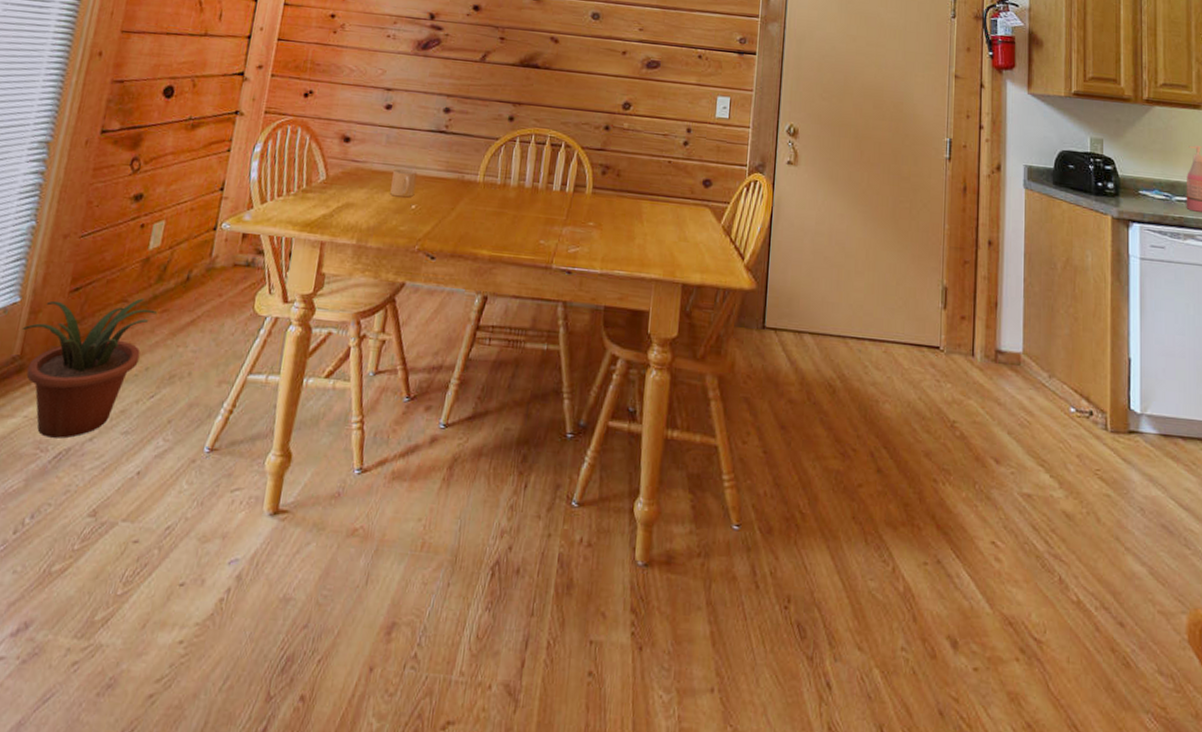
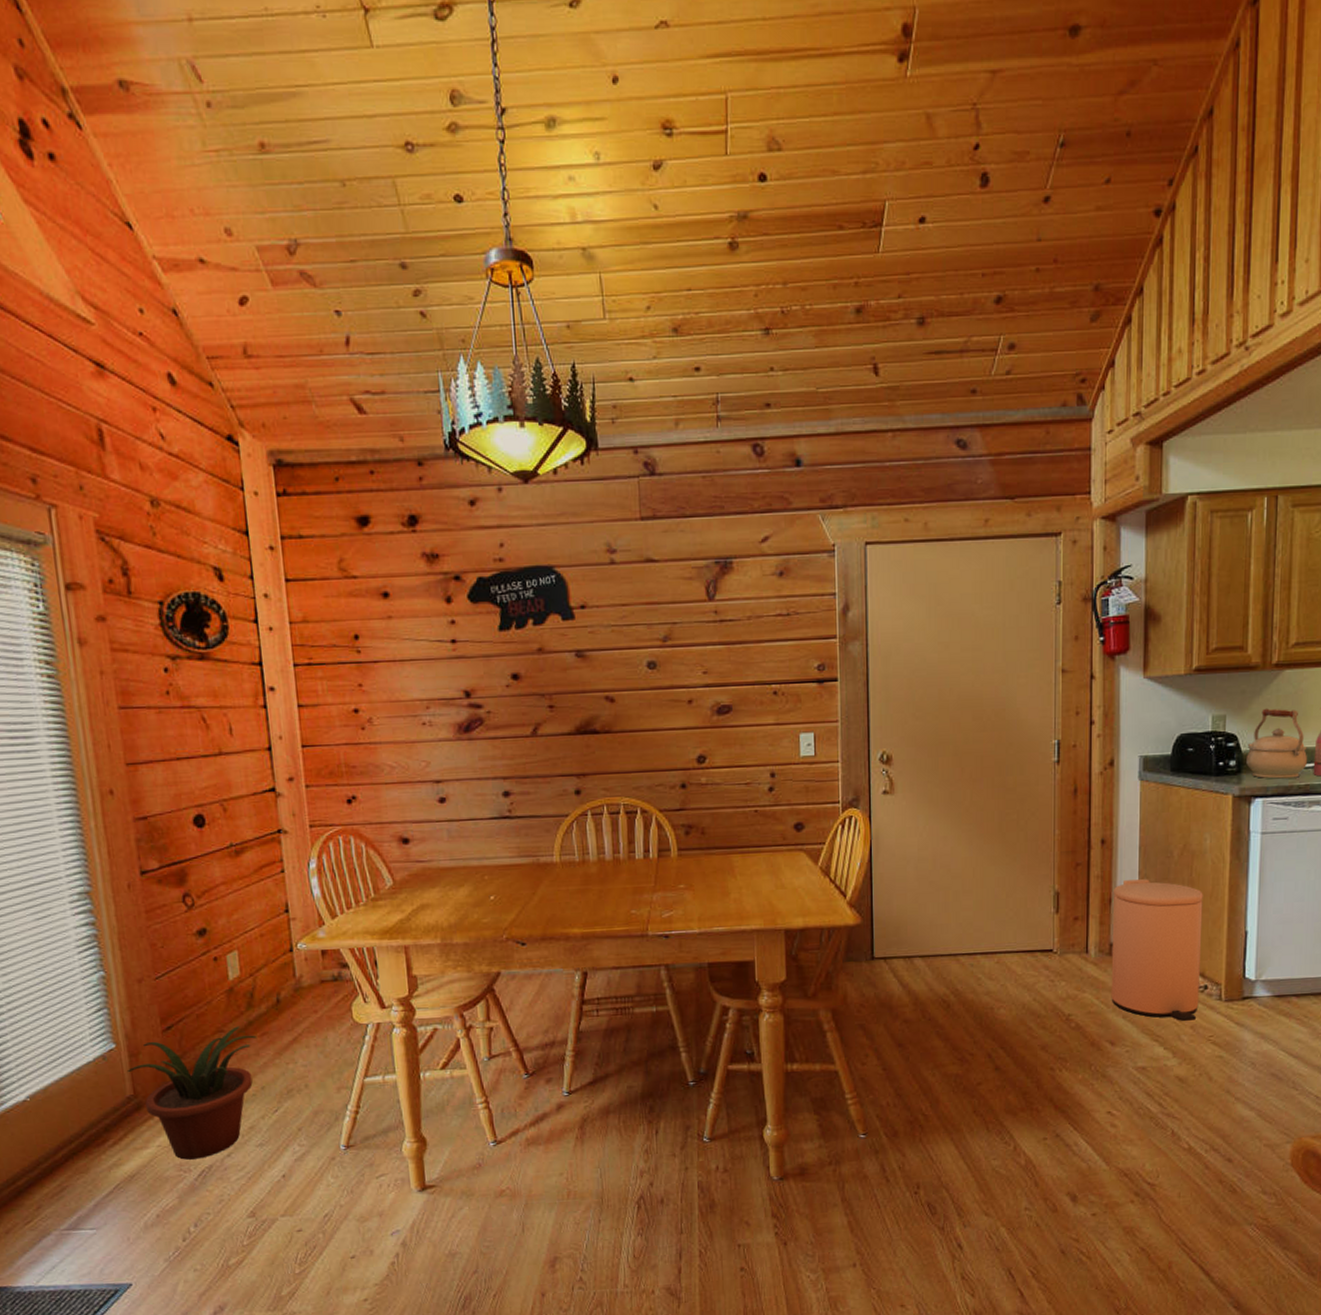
cup: present [390,168,418,198] -> none [463,861,491,891]
pedal bin: none [996,285,1086,449] -> present [1111,879,1203,1021]
kettle: none [1123,138,1181,209] -> present [1246,708,1308,779]

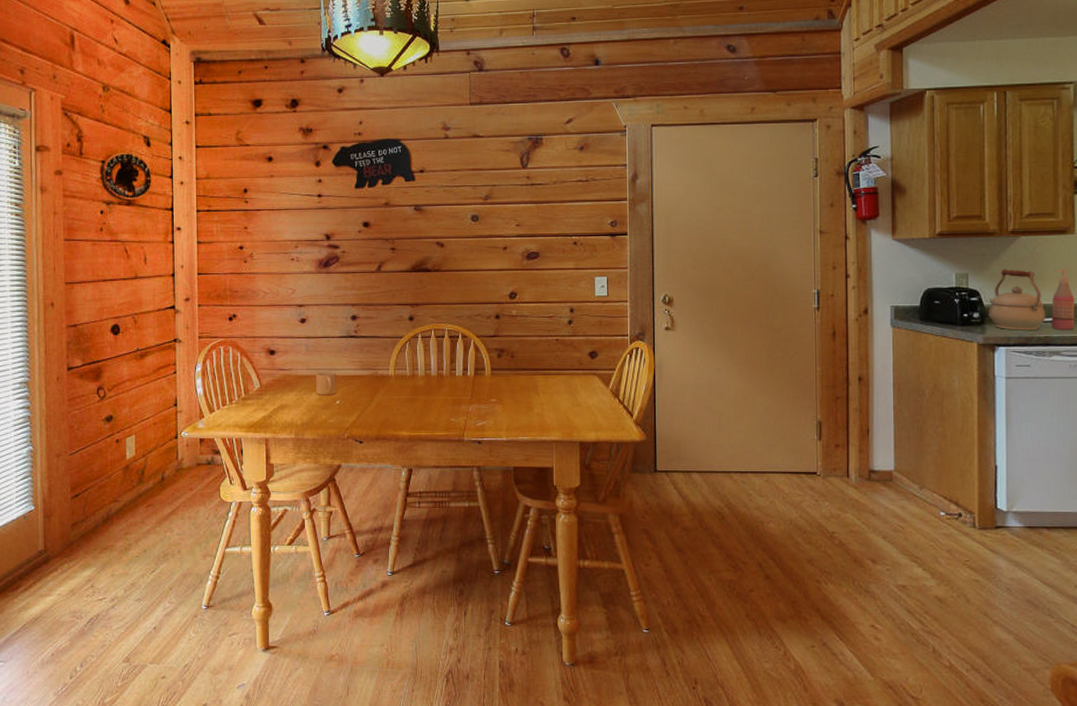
potted plant: present [126,1026,258,1160] -> none [41,498,144,608]
cup: none [463,861,491,891] -> present [316,372,337,395]
pedal bin: present [1111,879,1203,1021] -> none [870,414,955,545]

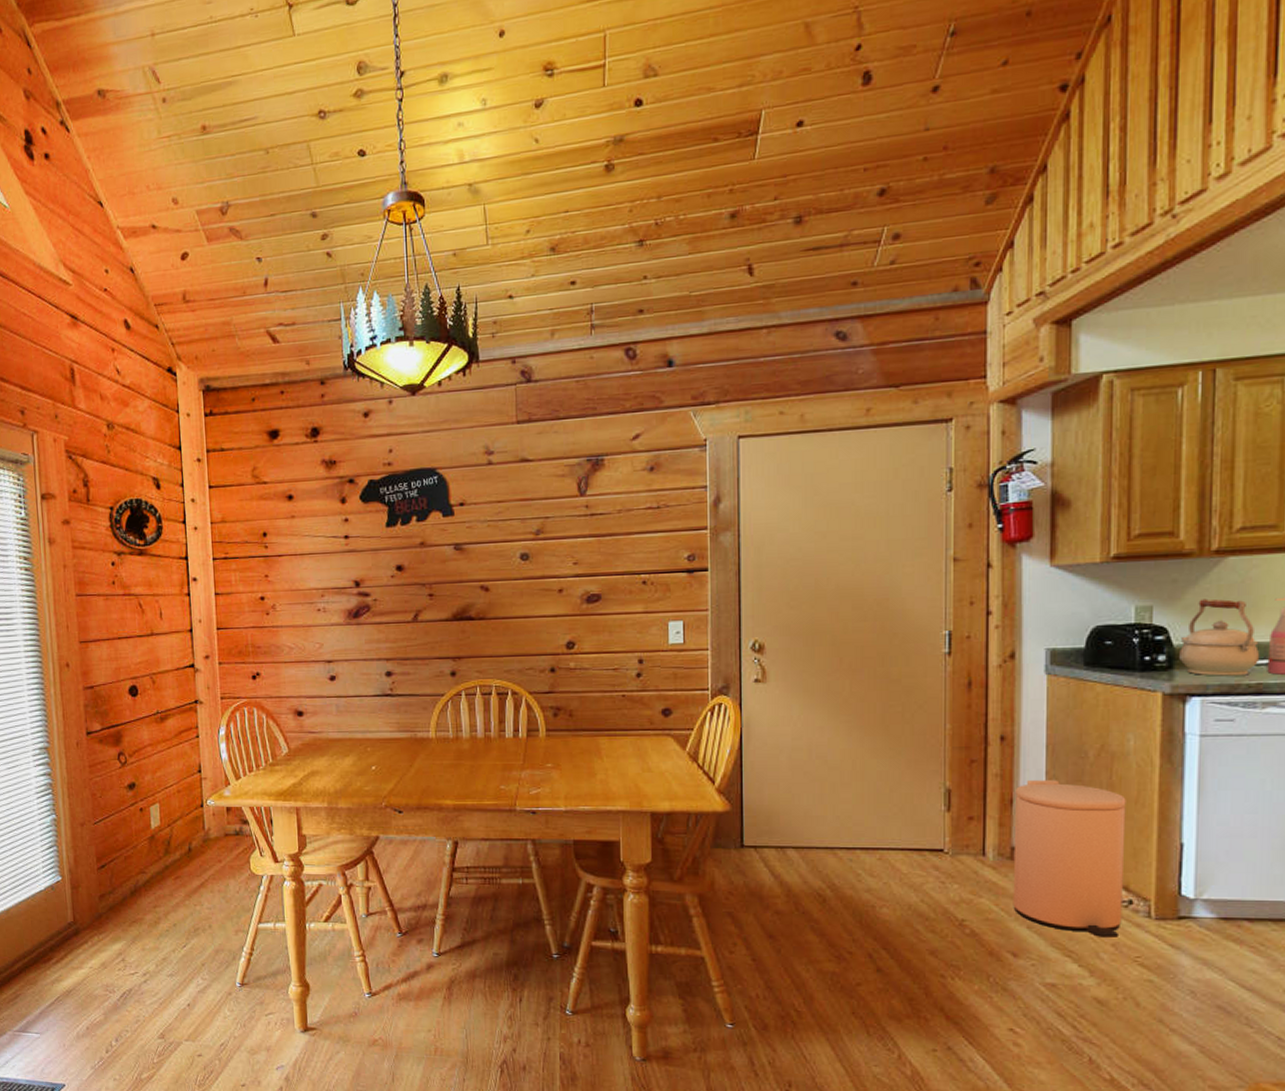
cup: present [316,372,337,395] -> none [349,734,373,760]
pedal bin: none [870,414,955,545] -> present [1013,780,1126,937]

